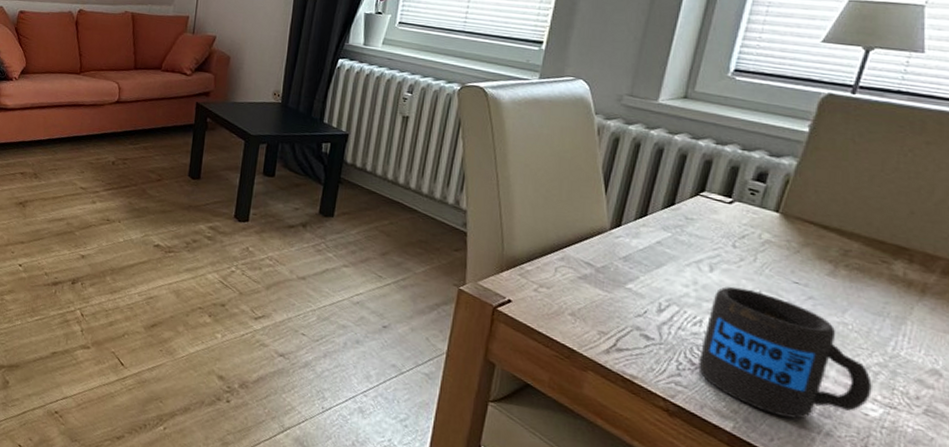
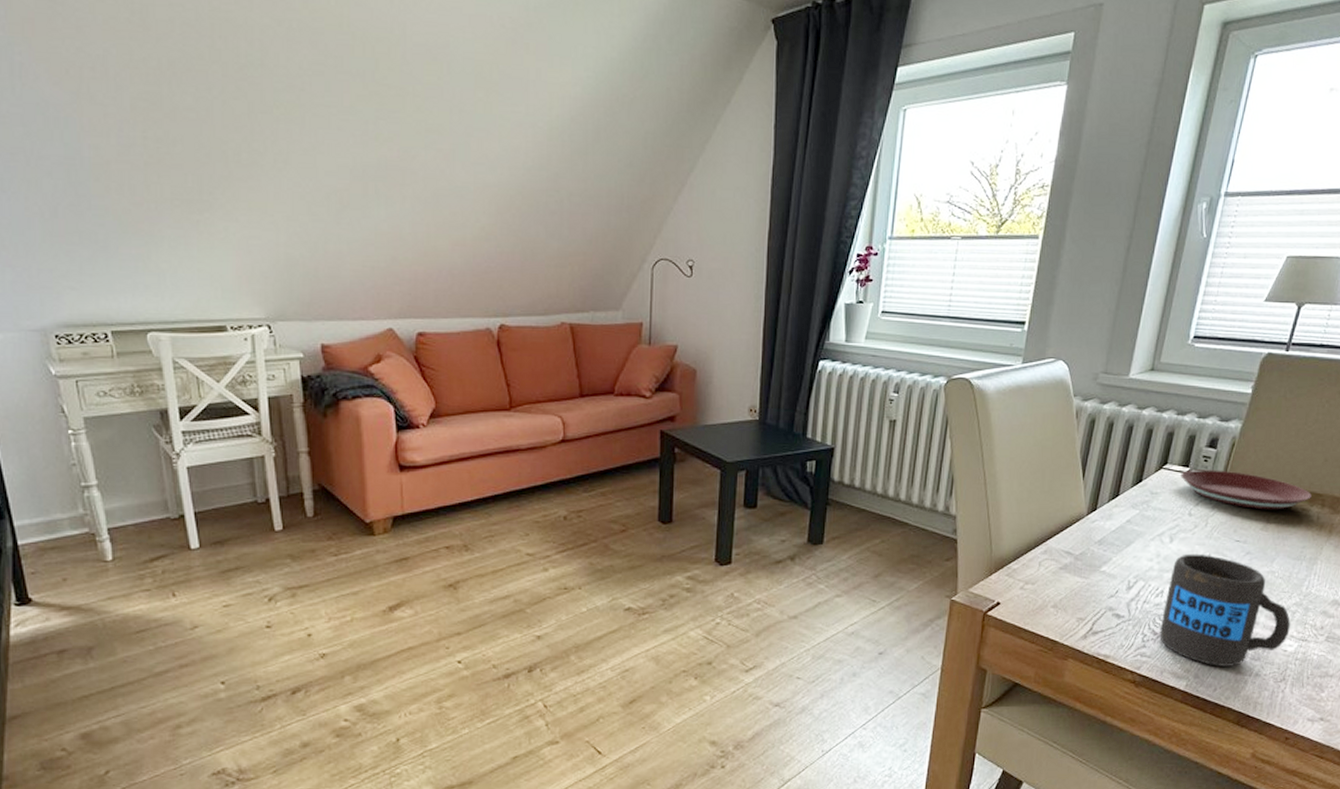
plate: none [722,200,894,258] -> present [1181,469,1312,510]

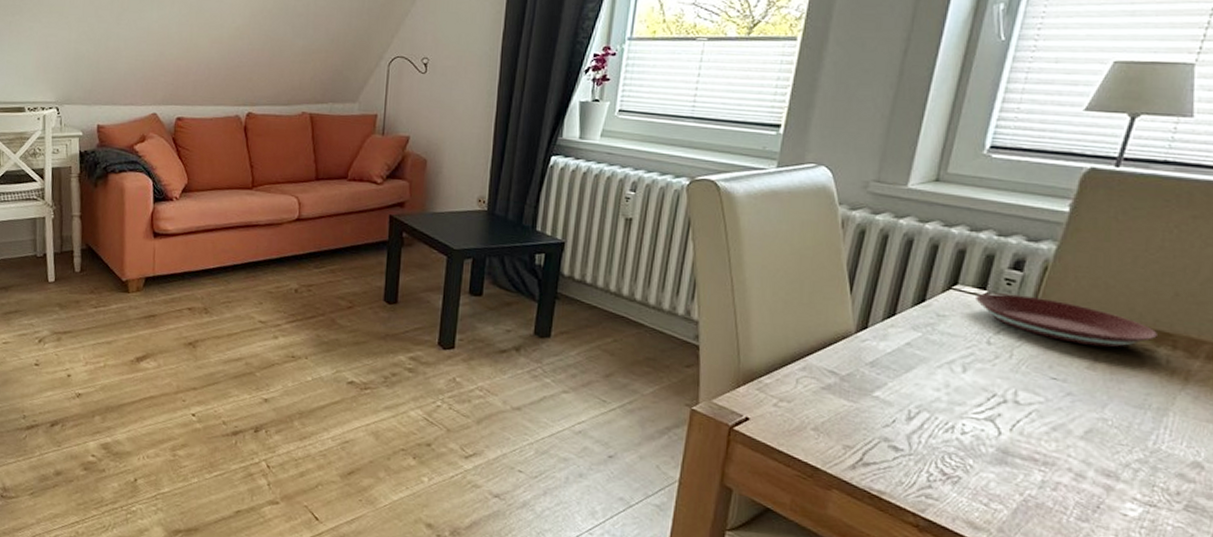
mug: present [1160,554,1290,666] -> none [950,387,1132,525]

